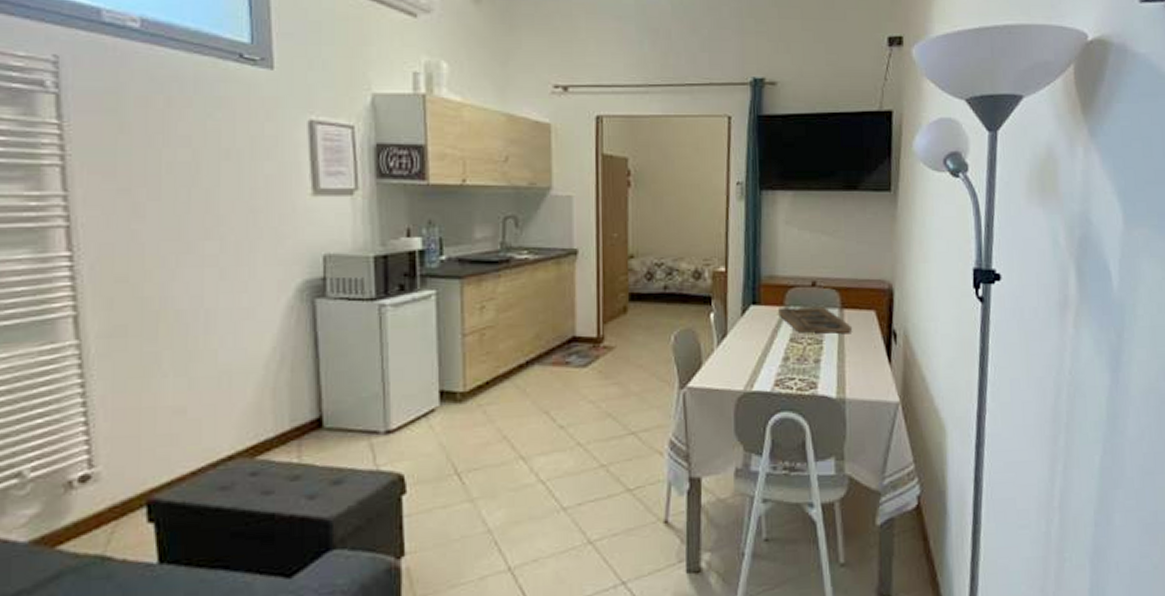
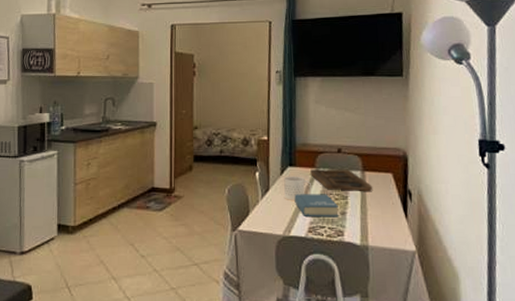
mug: none [744,316,779,349] -> present [283,176,312,201]
book: none [758,338,812,367] -> present [294,194,339,218]

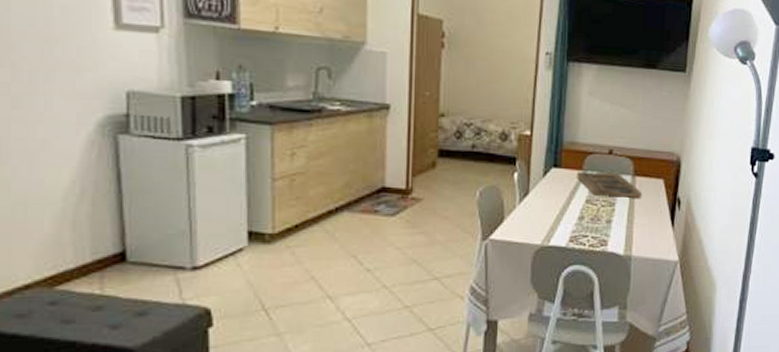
mug: present [283,176,312,201] -> none [545,178,577,208]
book: present [294,194,339,218] -> none [557,199,604,226]

